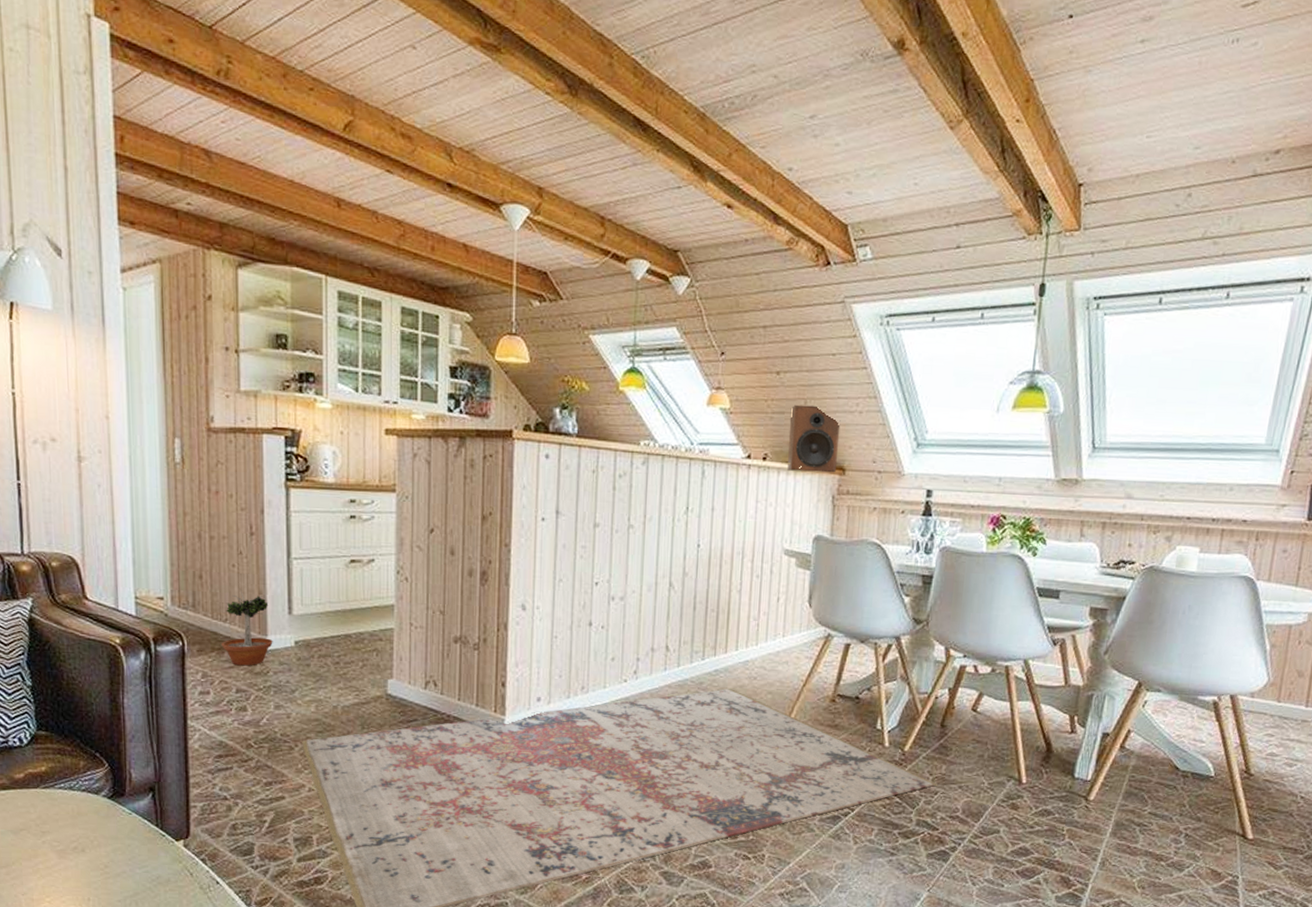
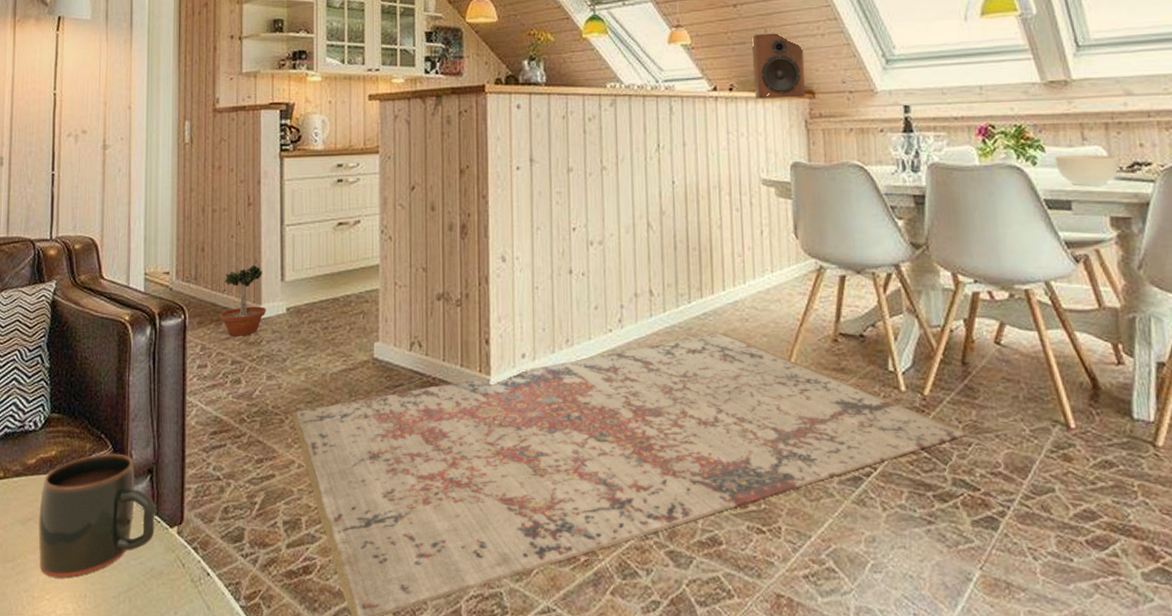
mug: none [32,771,160,883] -> present [38,453,155,578]
bowl: none [1053,549,1108,580] -> present [1055,155,1119,187]

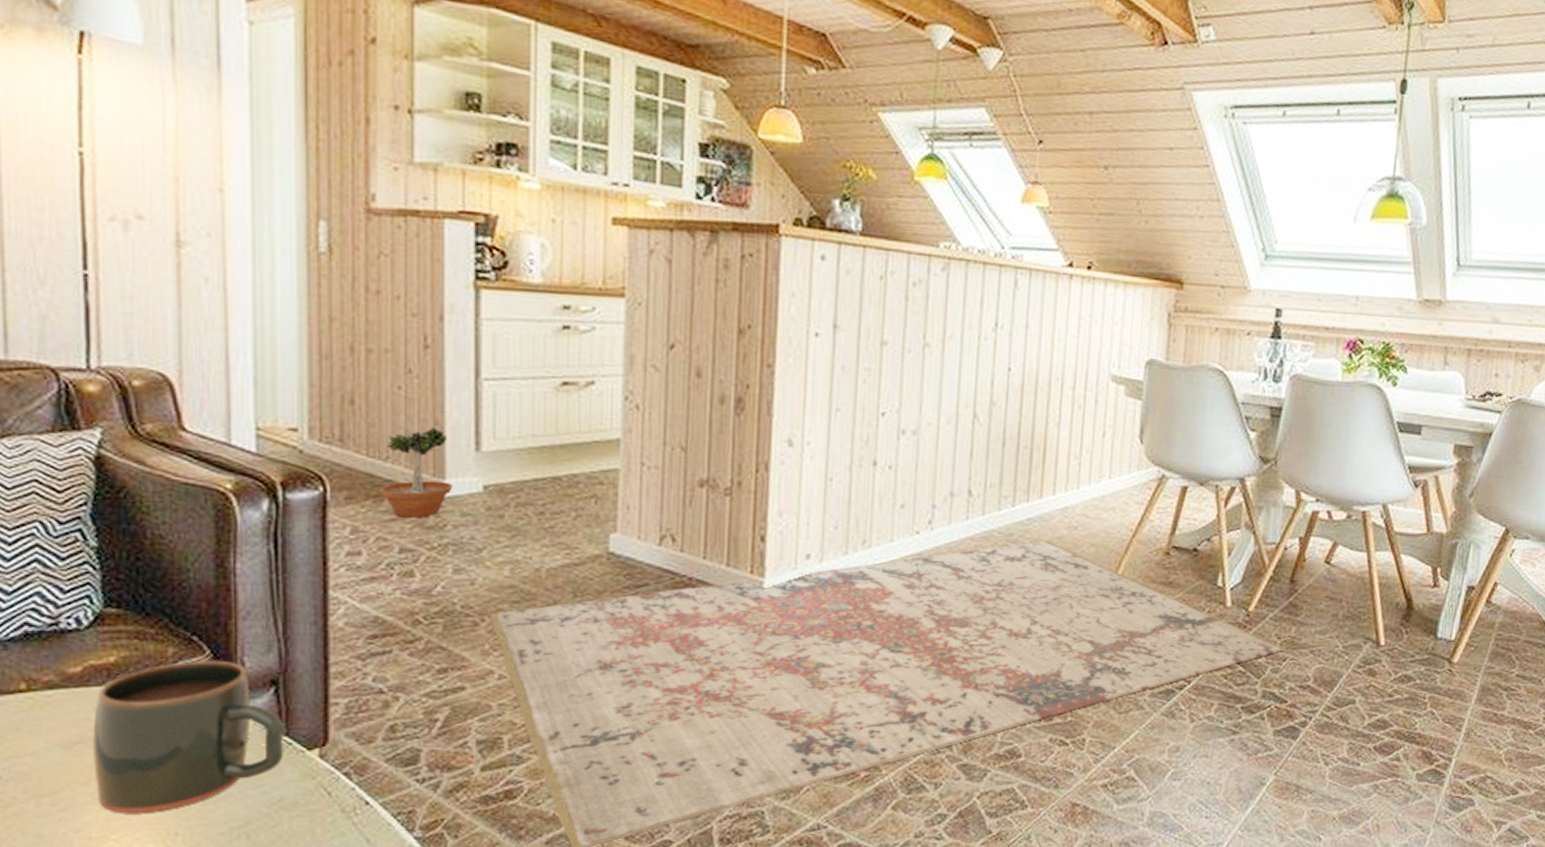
speaker: present [753,34,805,99] -> none [1116,207,1177,287]
bowl: present [1055,155,1119,187] -> none [1414,378,1474,413]

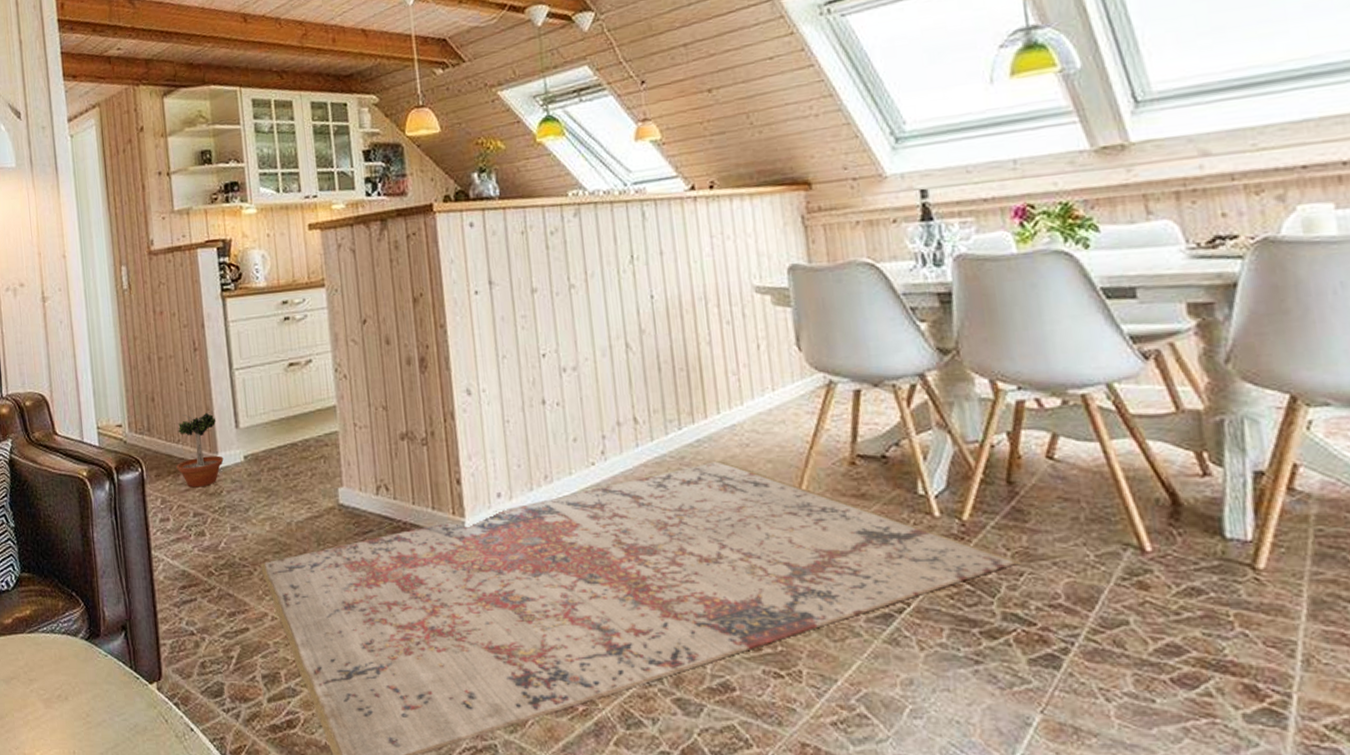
mug: present [92,660,284,813] -> none [20,611,135,735]

